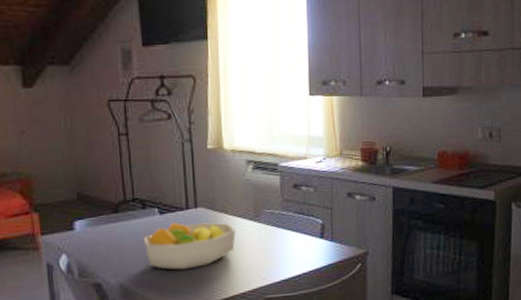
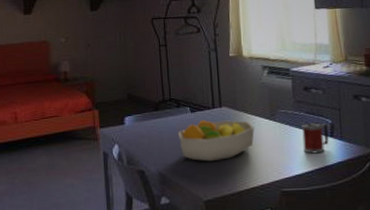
mug: none [290,223,319,257] -> present [302,122,329,154]

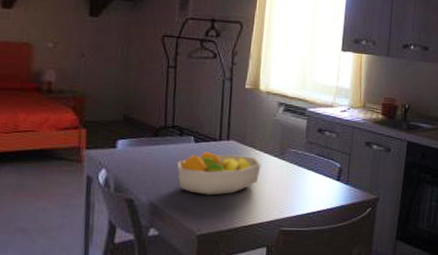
mug: present [302,122,329,154] -> none [308,164,337,196]

